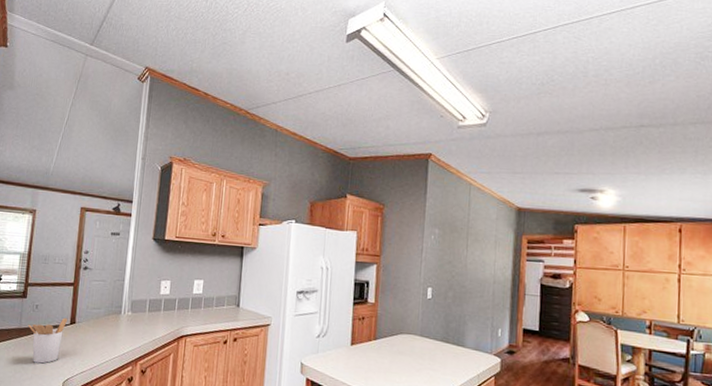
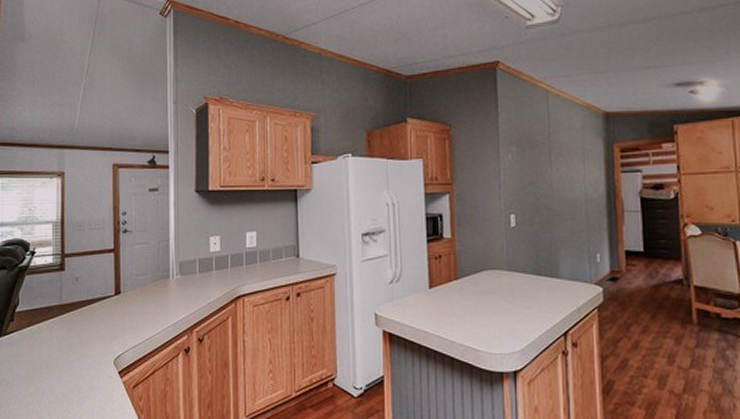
utensil holder: present [28,317,68,364] -> none [70,288,112,341]

